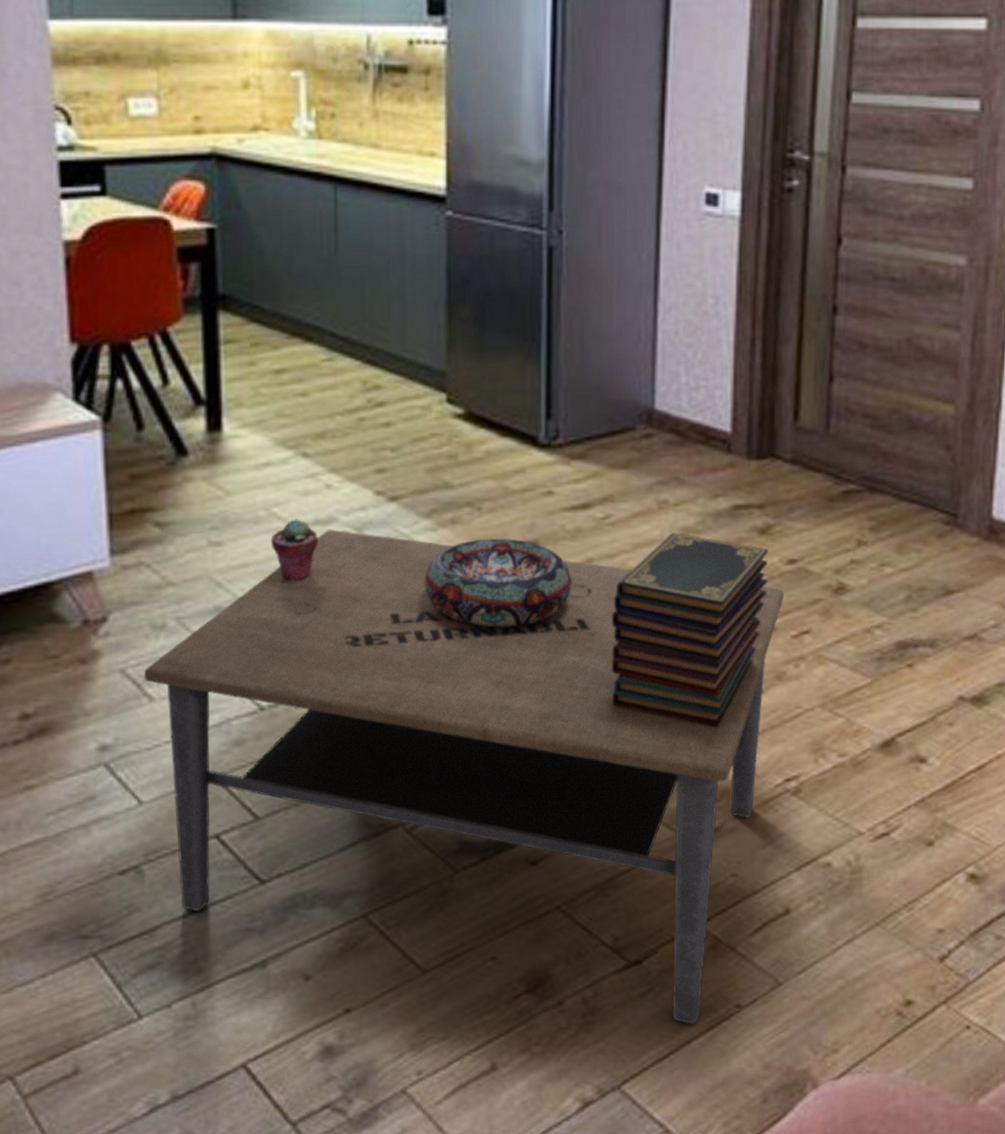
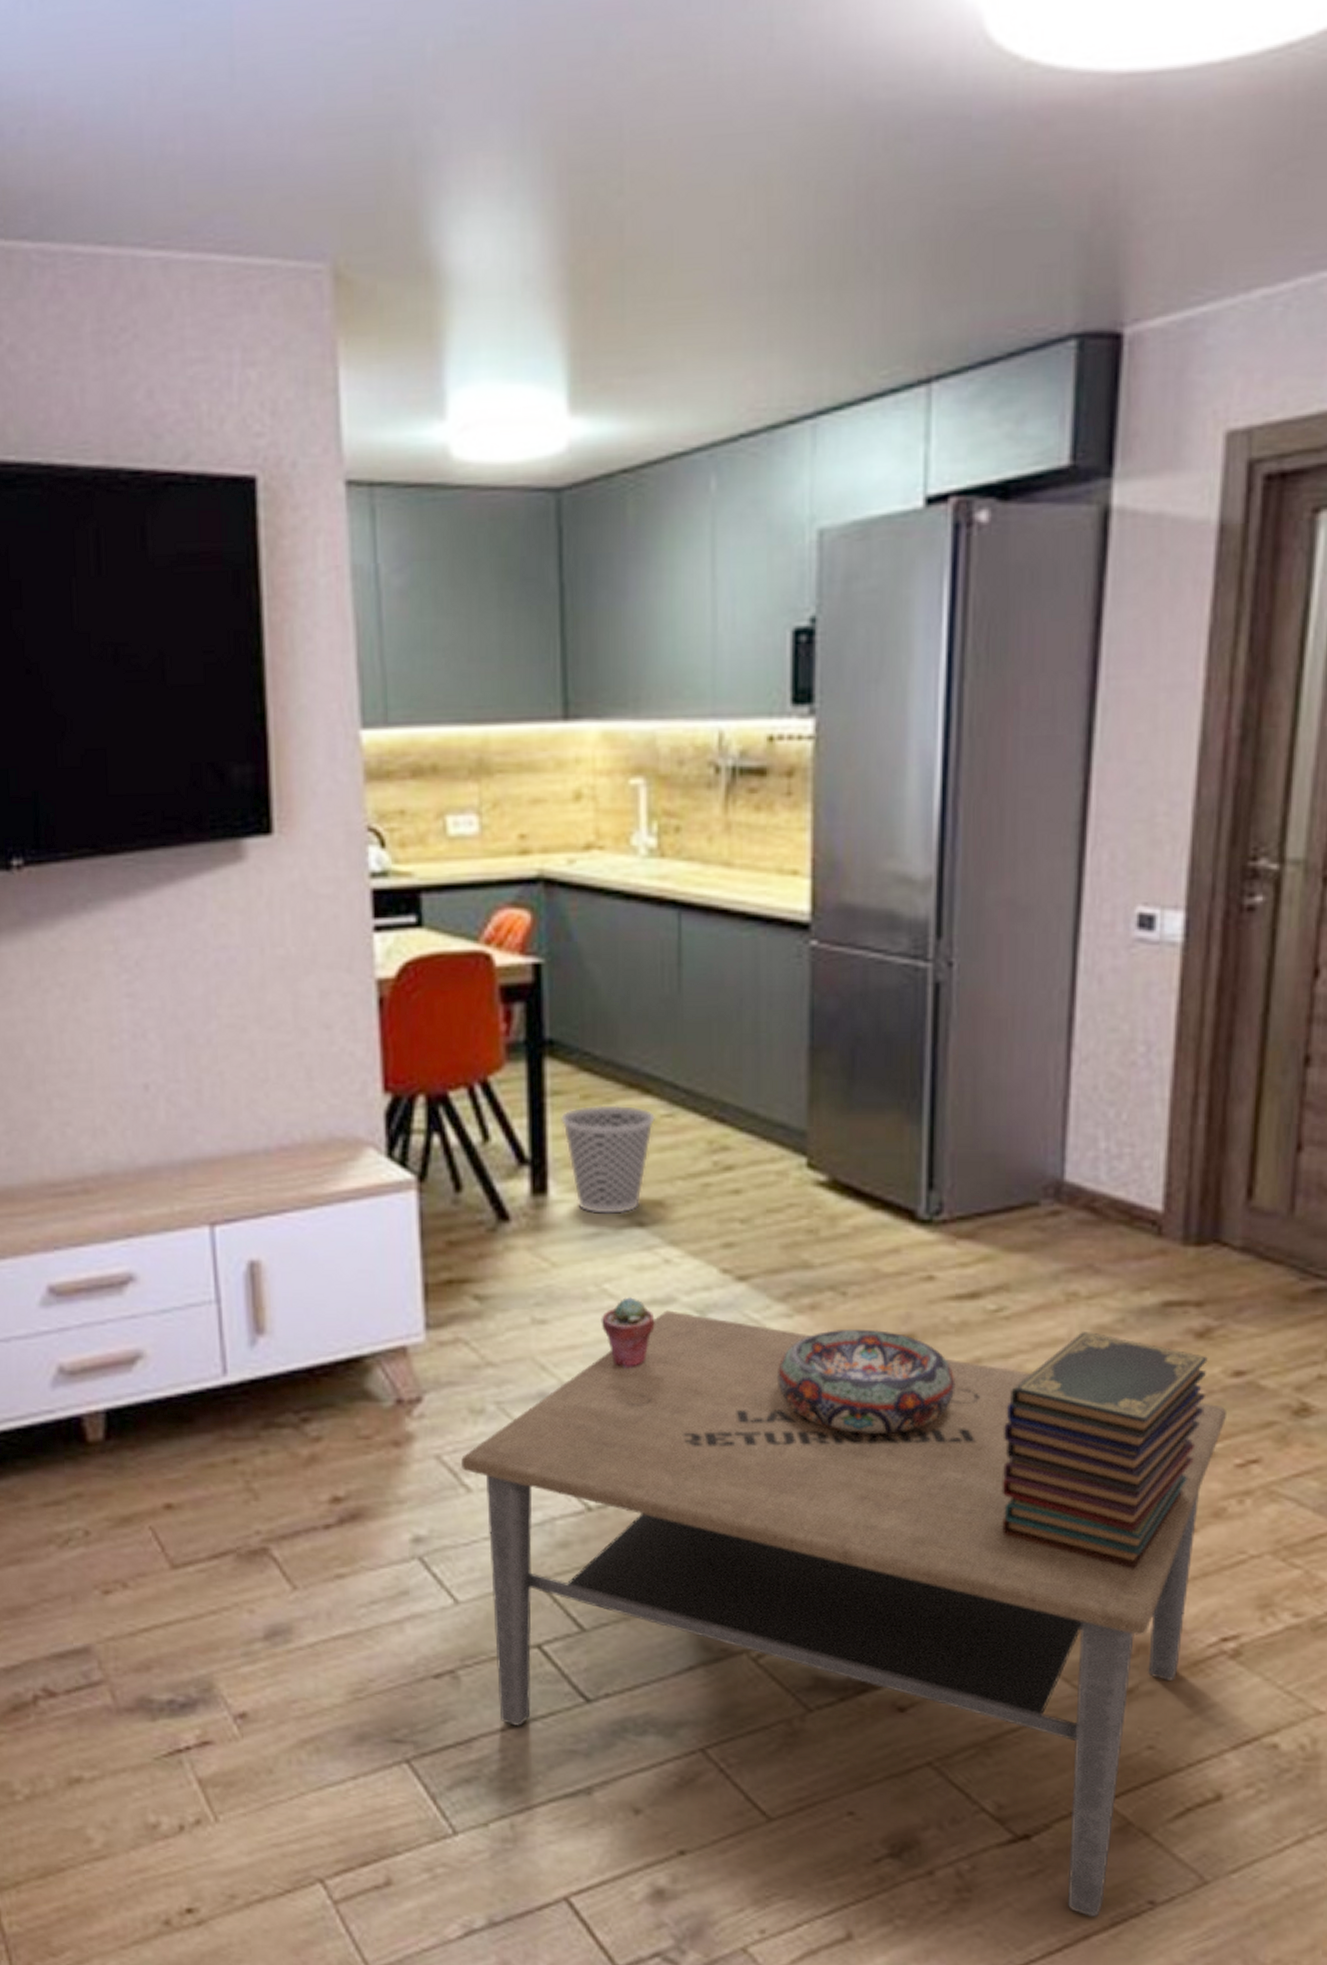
wastebasket: none [233,351,318,447] -> present [561,1105,656,1214]

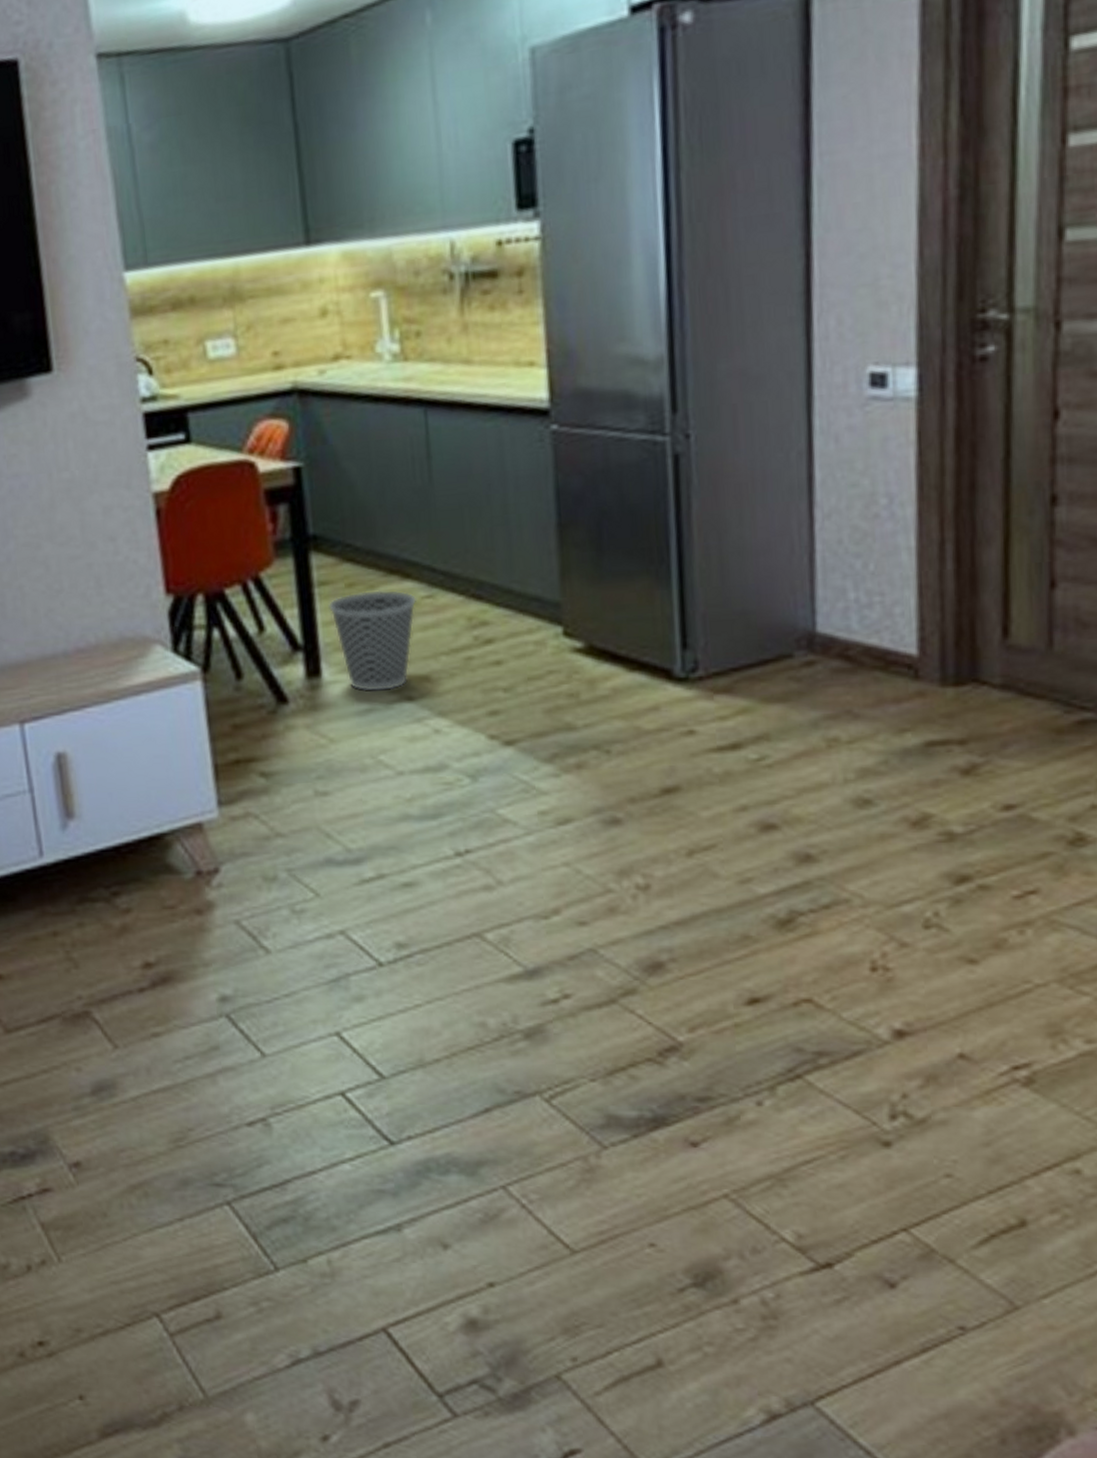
coffee table: present [461,1310,1228,1917] -> none [259,776,1001,1343]
potted succulent: present [601,1297,655,1369] -> none [378,766,430,833]
decorative bowl: present [778,1329,956,1434] -> none [549,784,724,883]
book stack: present [1002,1330,1208,1569] -> none [775,774,977,1002]

